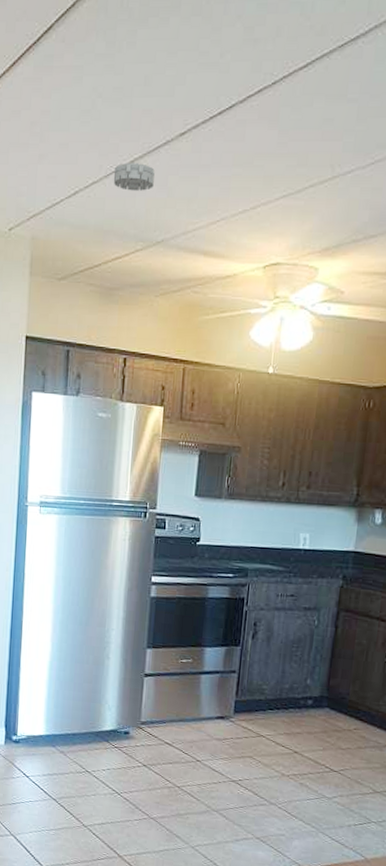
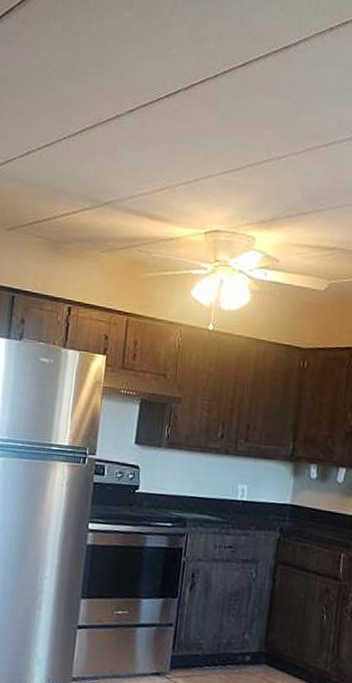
smoke detector: present [113,162,155,191] -> none [64,130,105,157]

